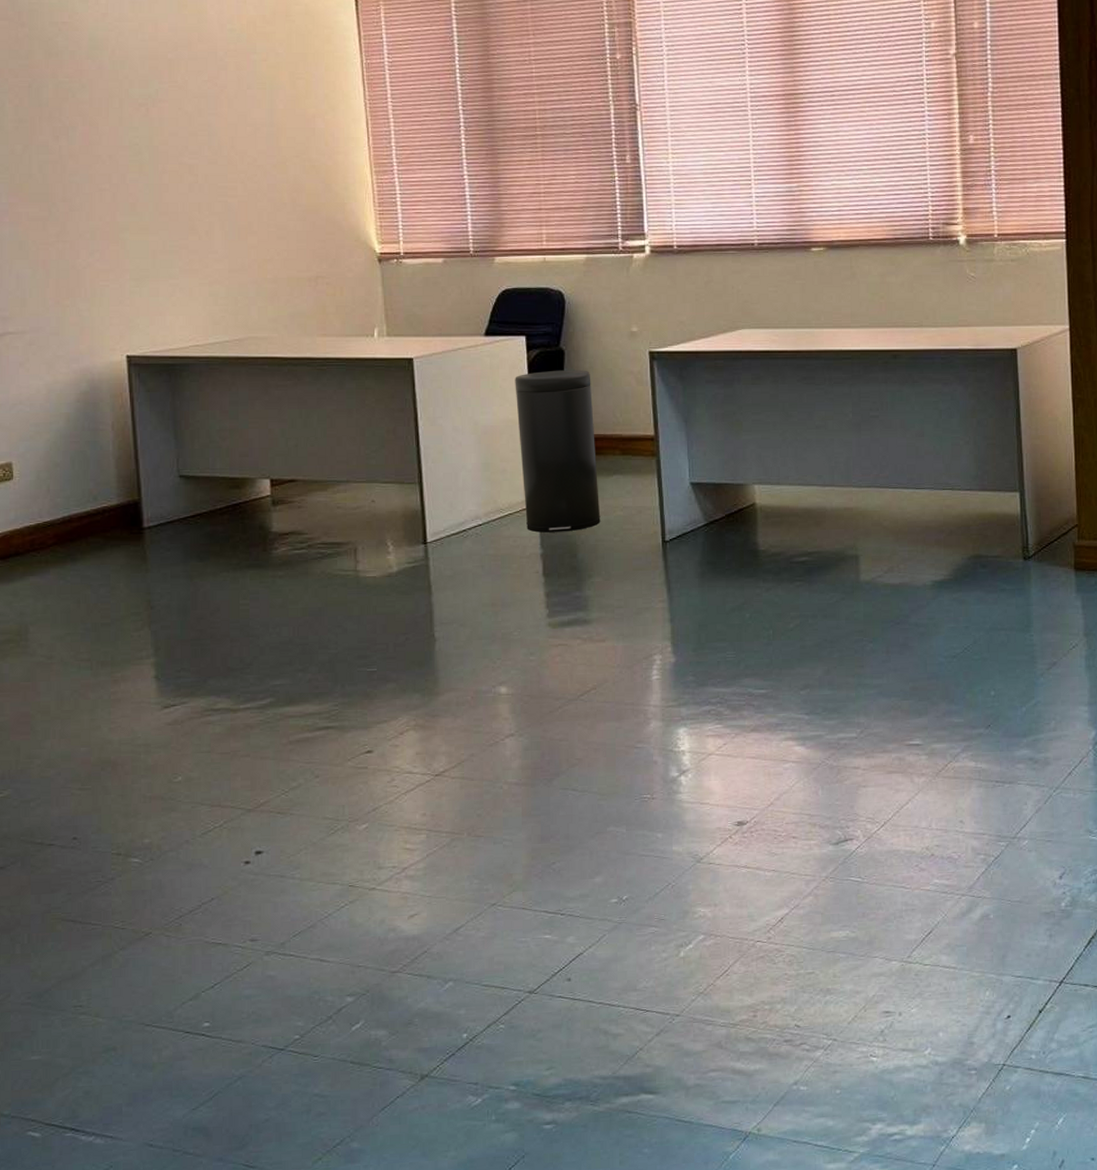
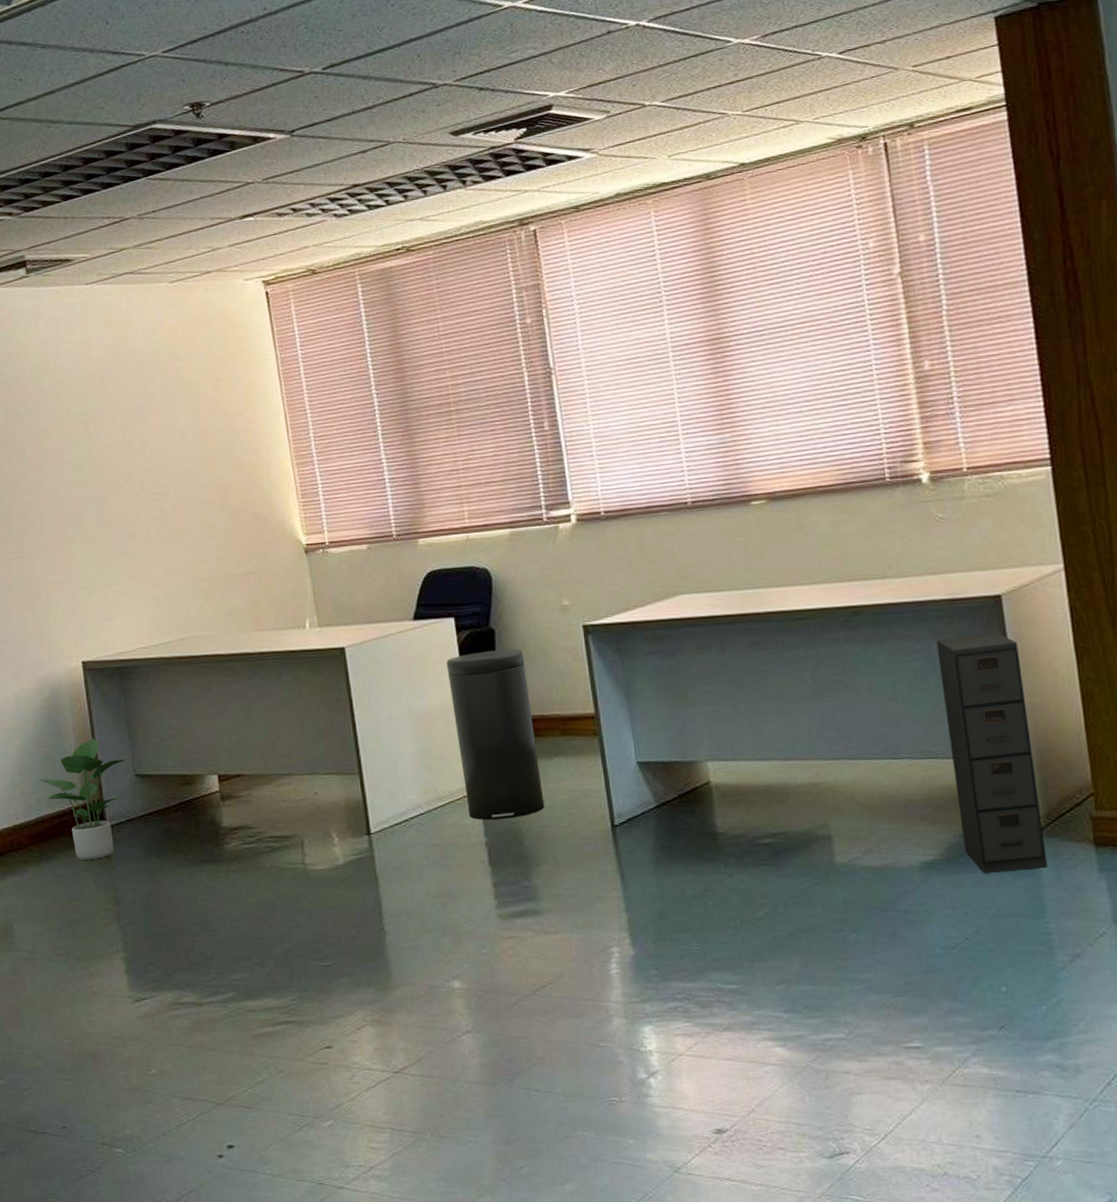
potted plant: none [67,436,170,562] -> present [38,738,126,860]
filing cabinet: none [960,381,1036,592] -> present [936,632,1048,873]

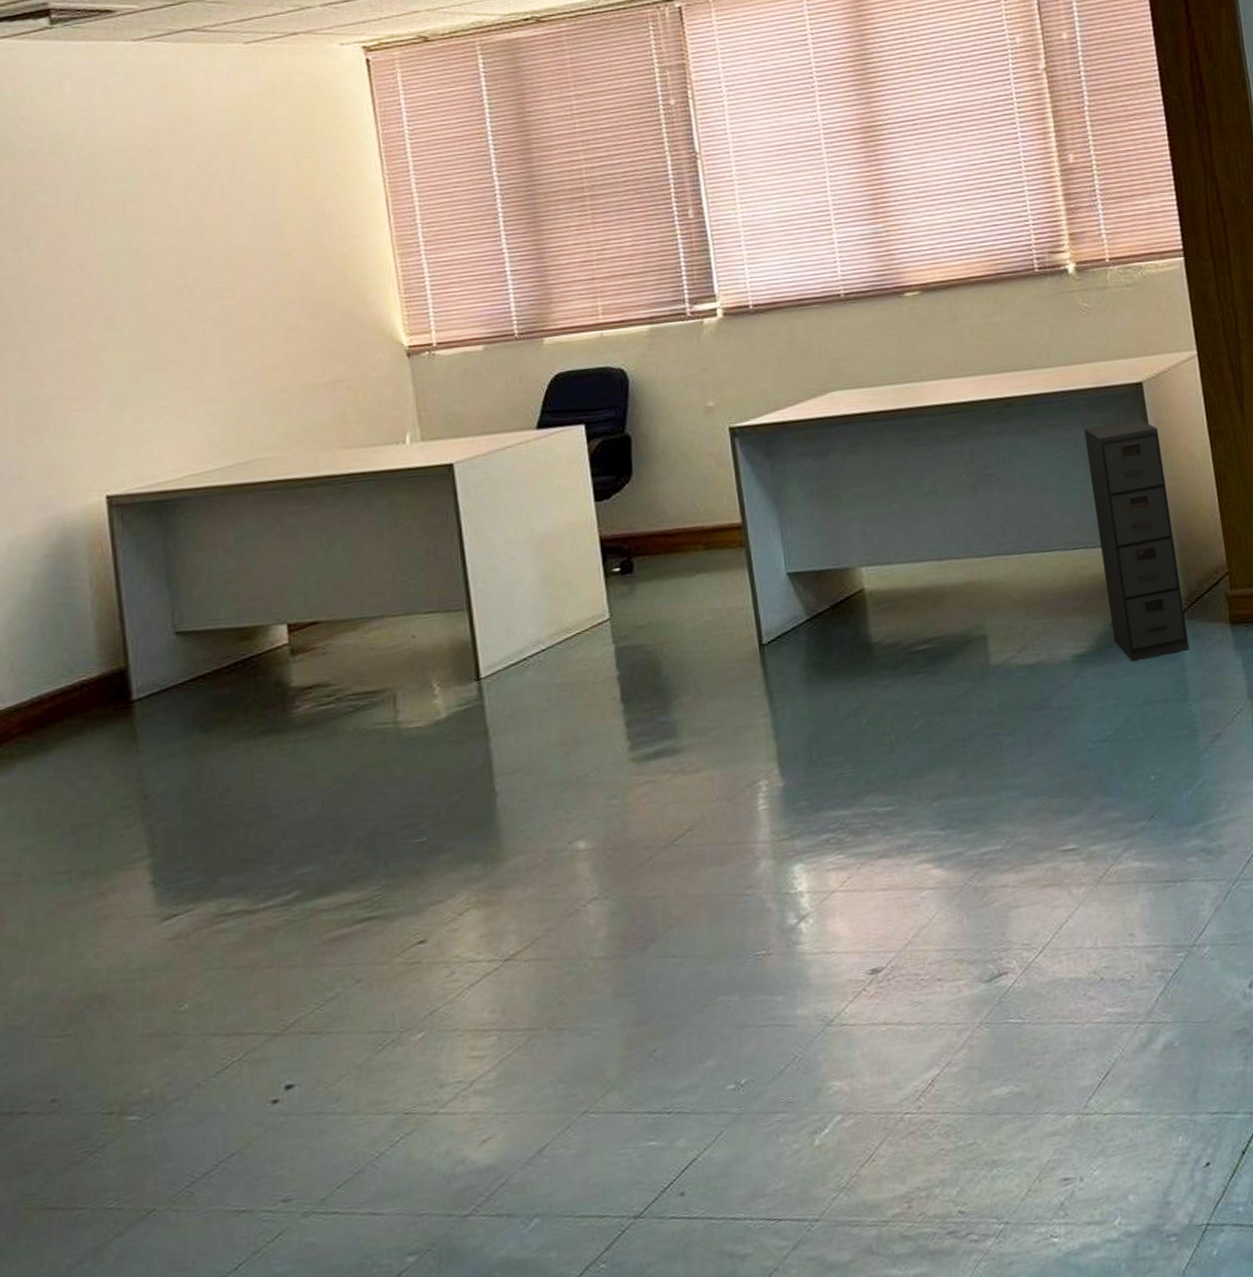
potted plant: present [38,738,126,860] -> none [36,591,163,747]
pedal bin: present [446,648,545,820] -> none [575,456,686,652]

